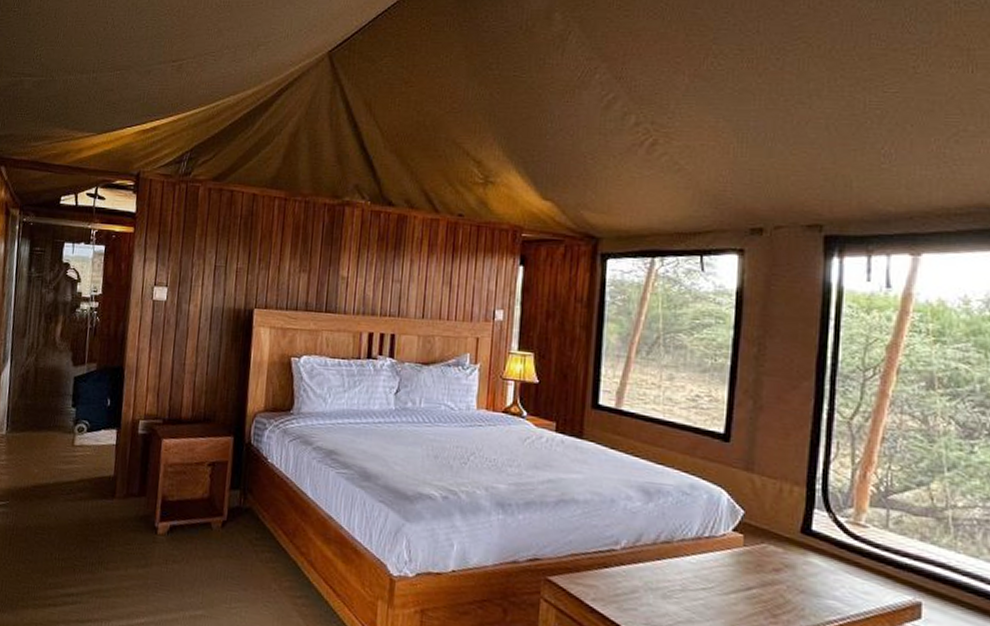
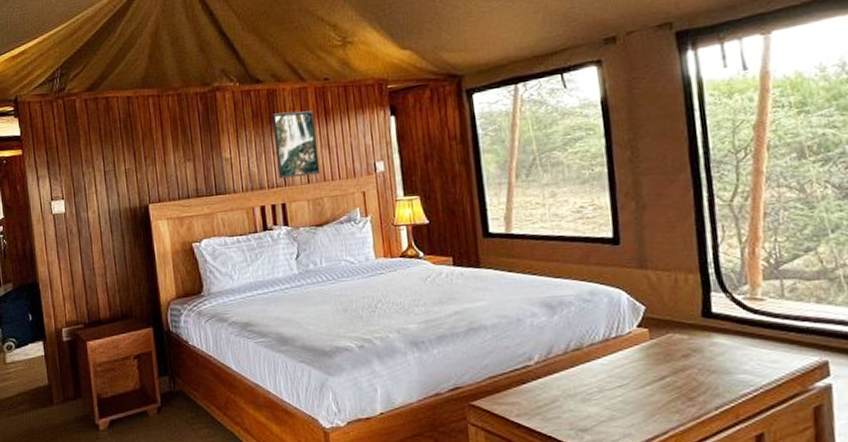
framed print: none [393,240,442,312] -> present [272,110,320,179]

